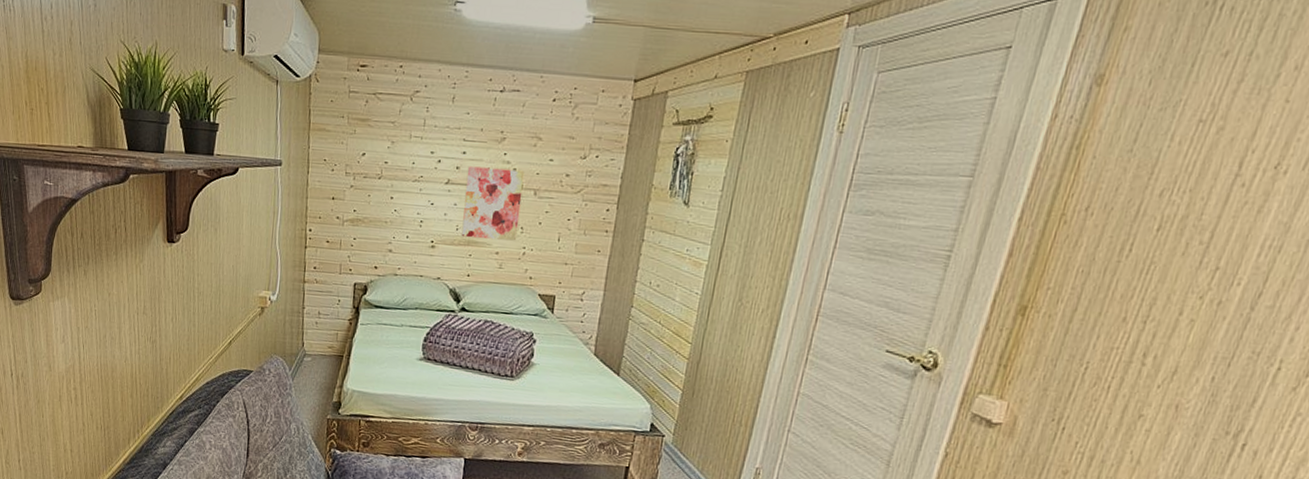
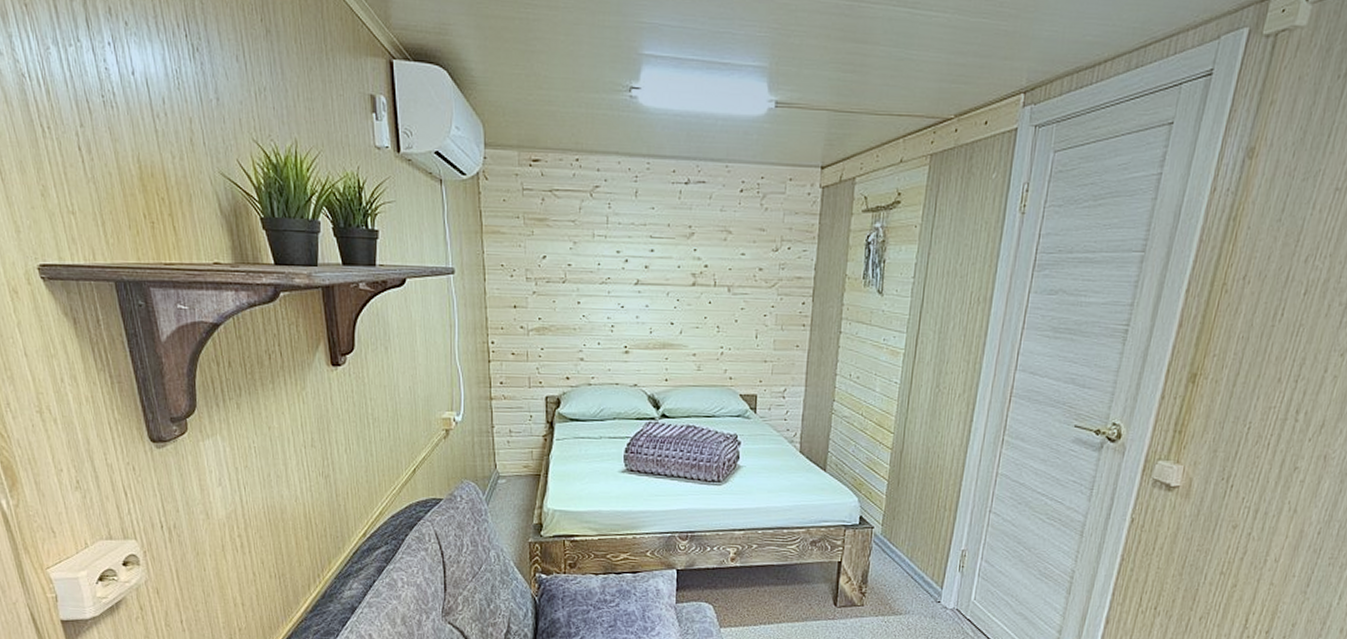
wall art: present [461,166,525,241] -> none [656,264,717,341]

